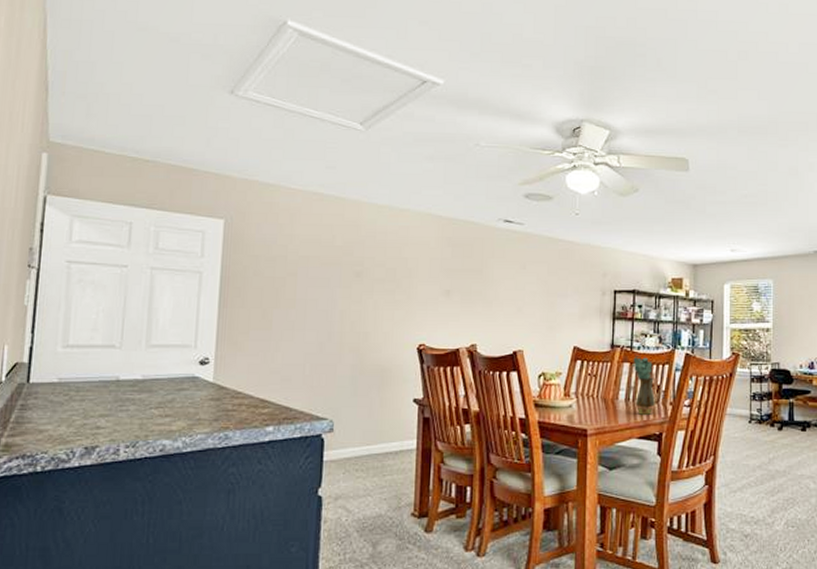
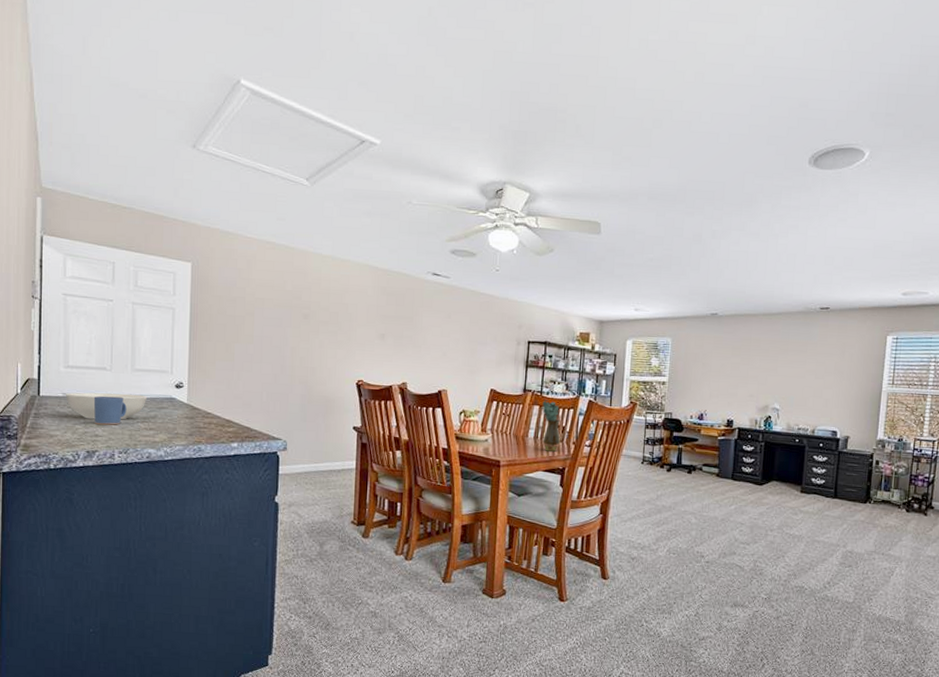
bowl: none [62,374,165,408] -> present [66,392,148,420]
mug: none [96,379,138,414] -> present [93,395,127,425]

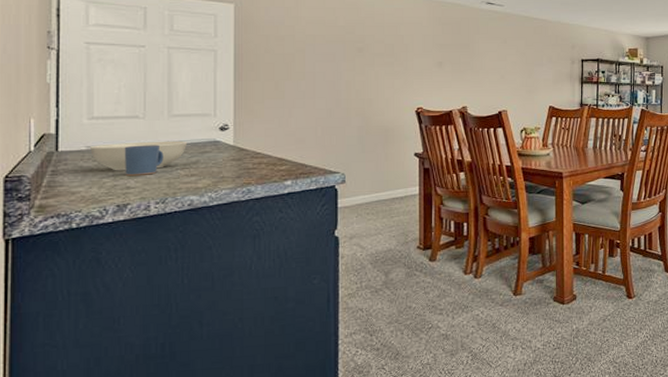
vase: present [541,399,560,452] -> none [598,111,618,159]

